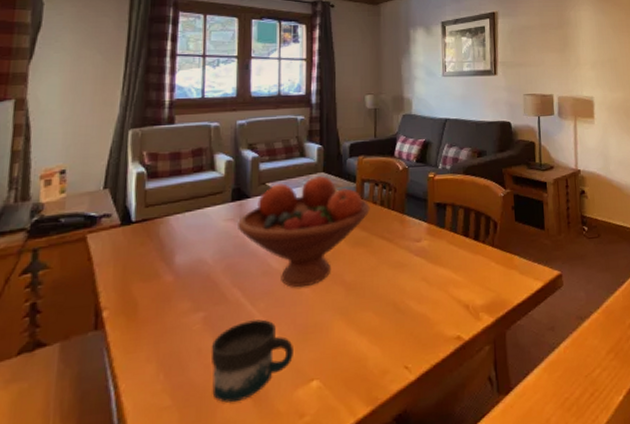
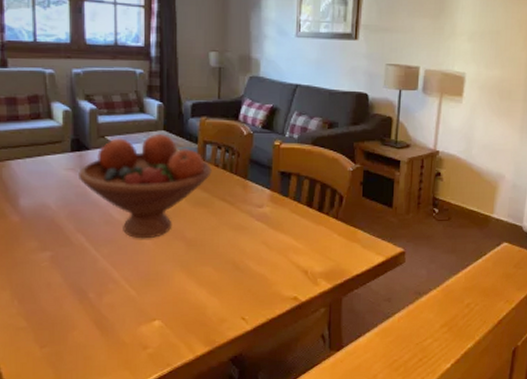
mug: present [211,319,293,403] -> none [59,263,136,331]

